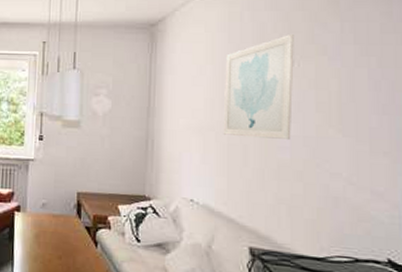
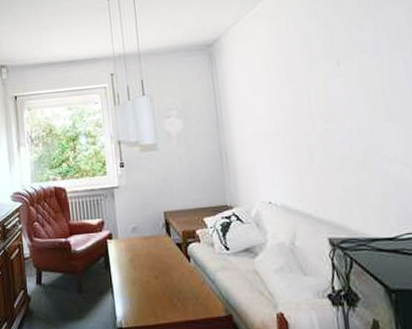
wall art: present [223,35,294,141] -> none [279,38,348,138]

